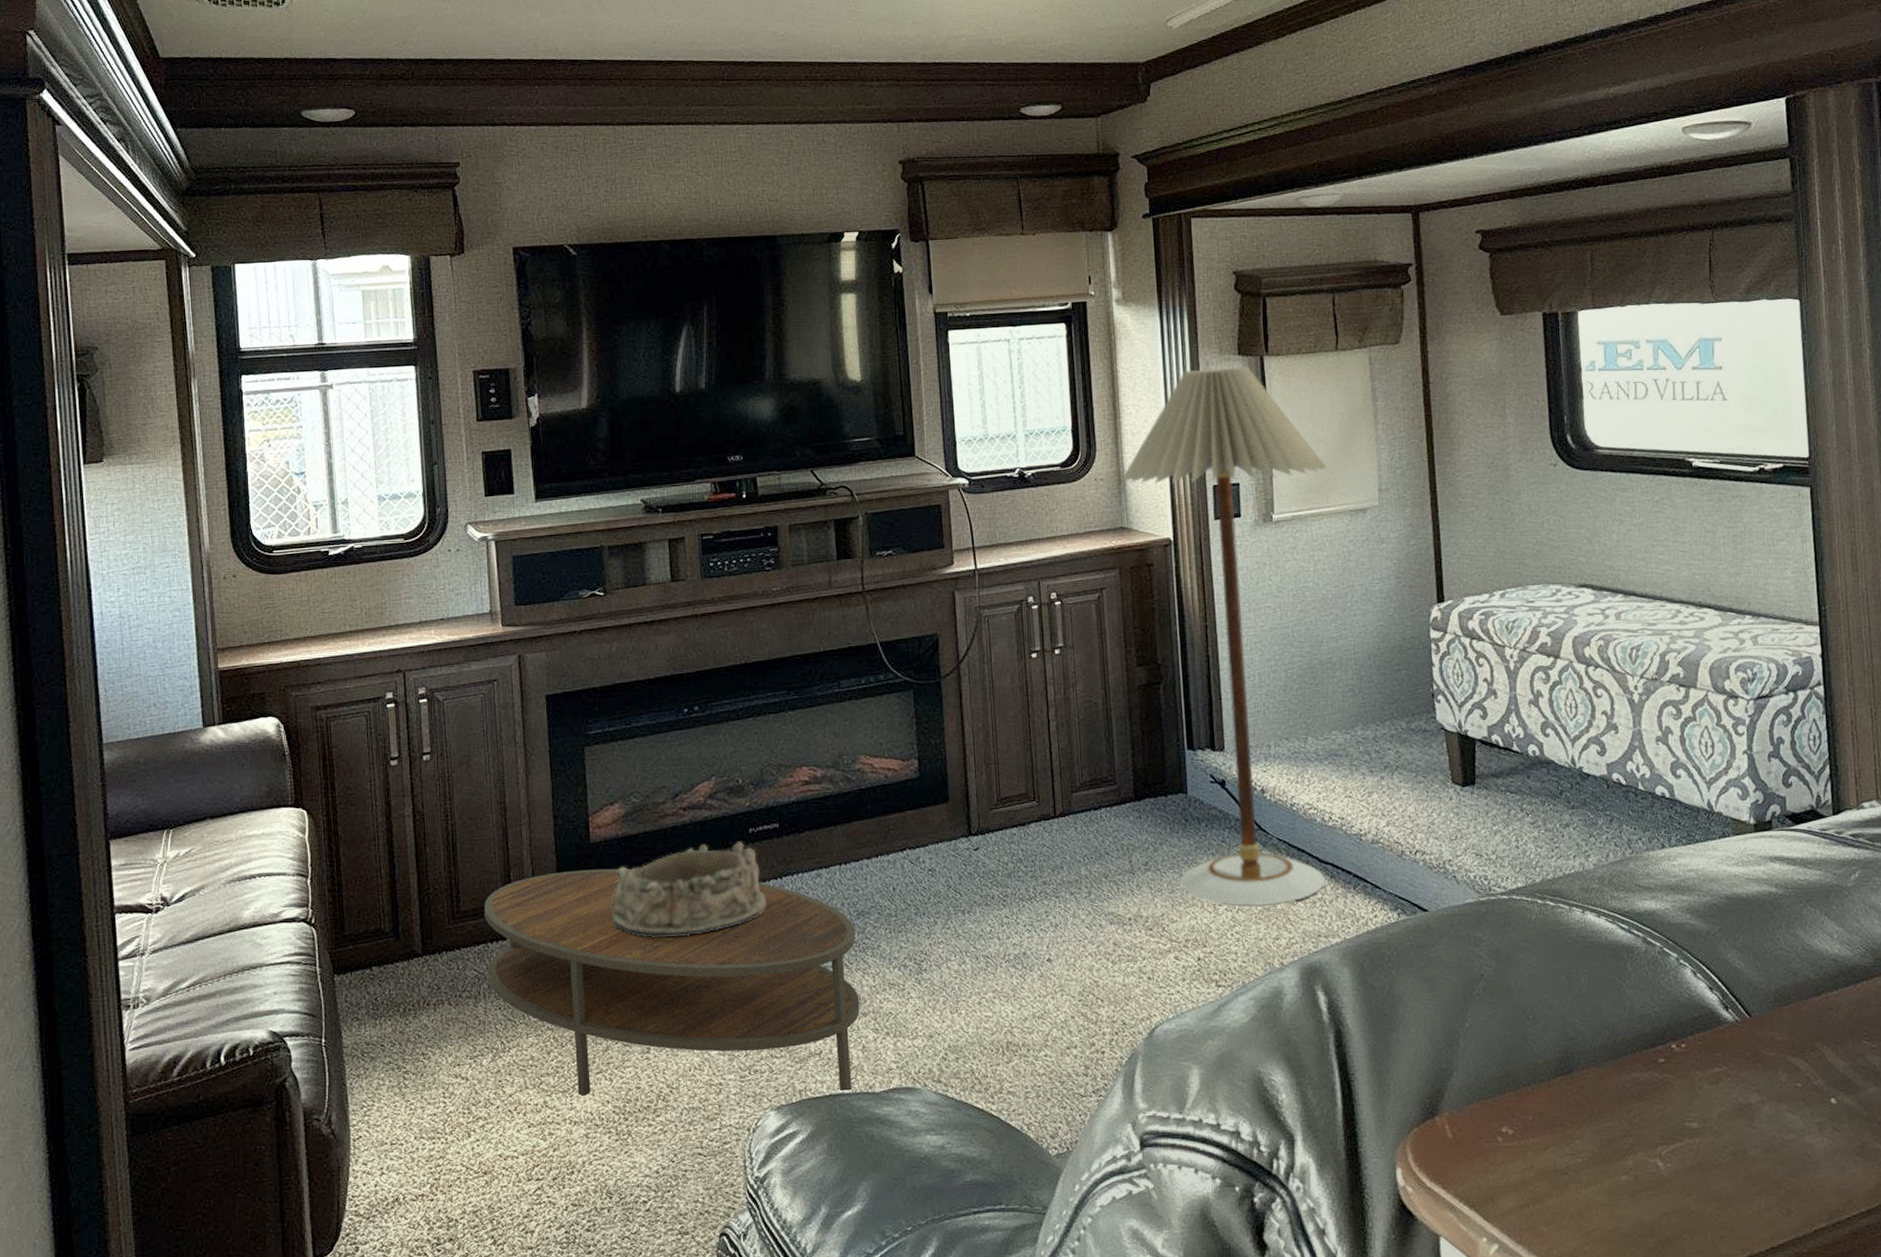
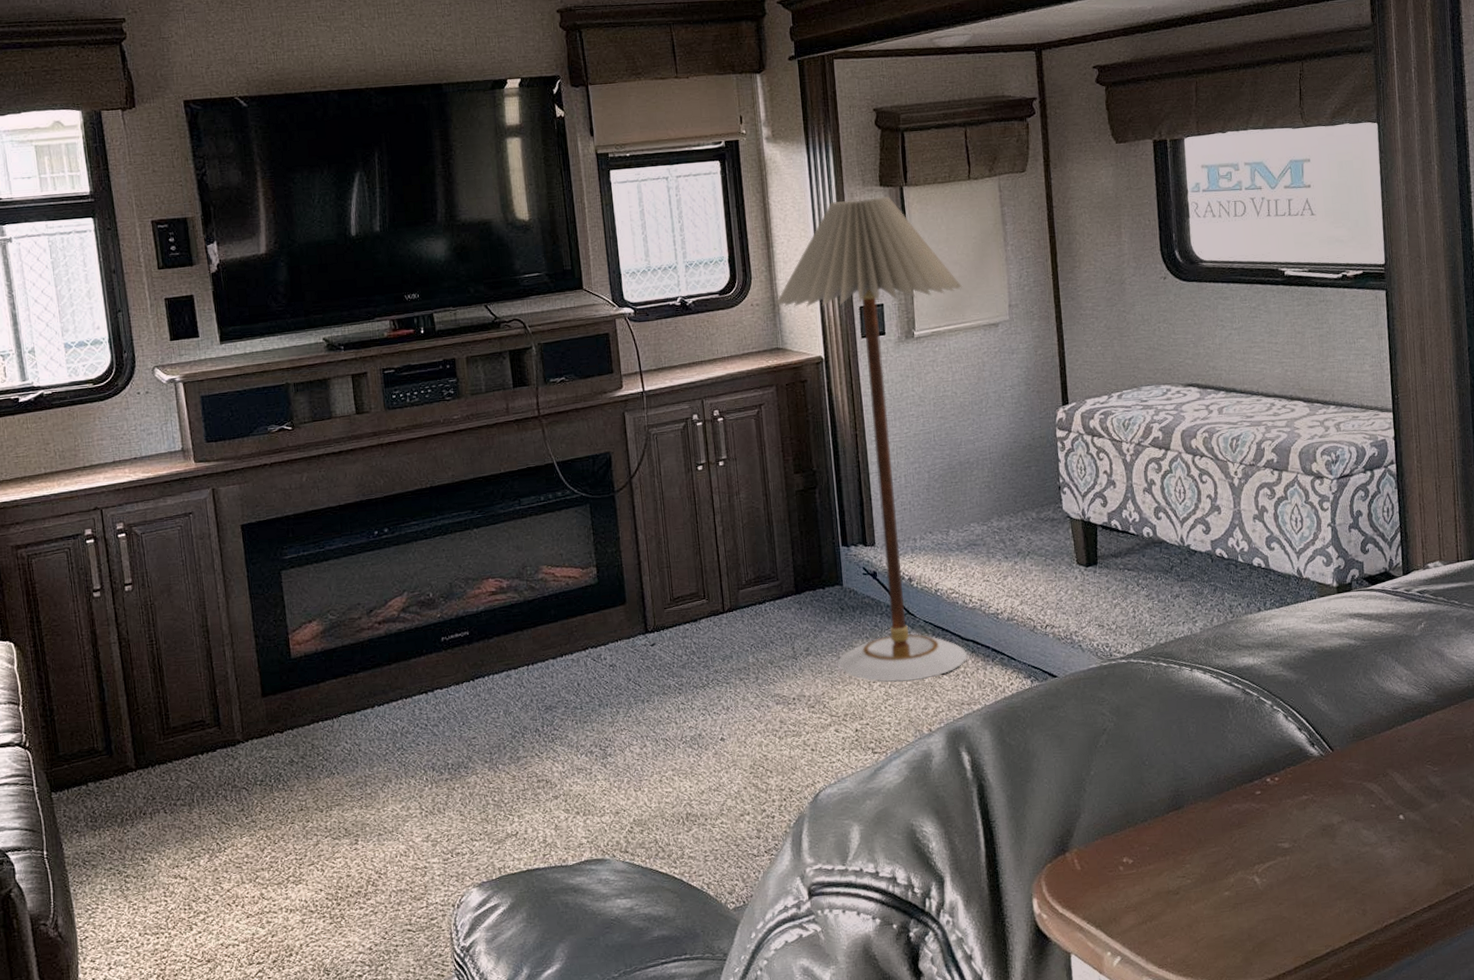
coffee table: present [484,868,860,1096] -> none [193,679,552,886]
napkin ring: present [611,842,767,938] -> none [315,650,461,741]

